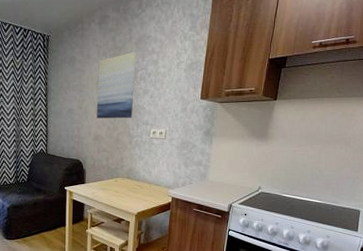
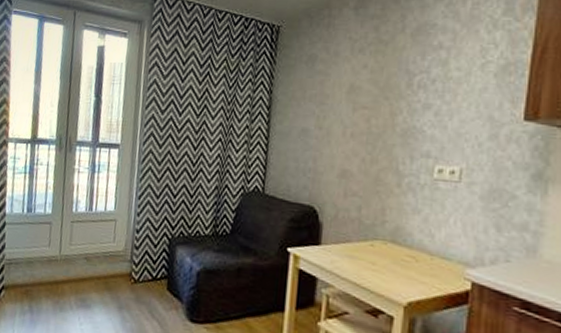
wall art: present [96,52,137,119] -> none [344,47,414,147]

